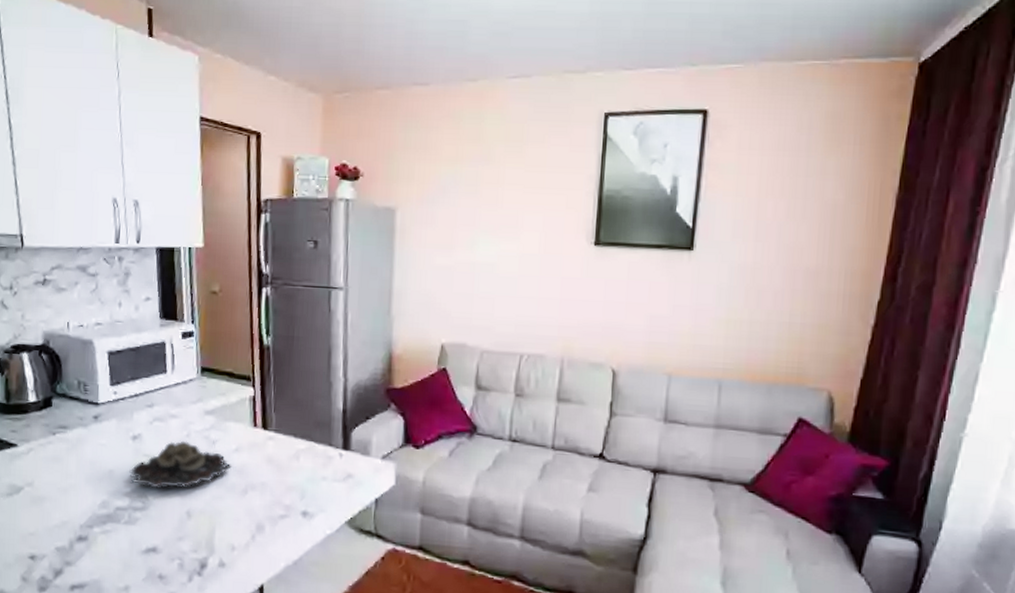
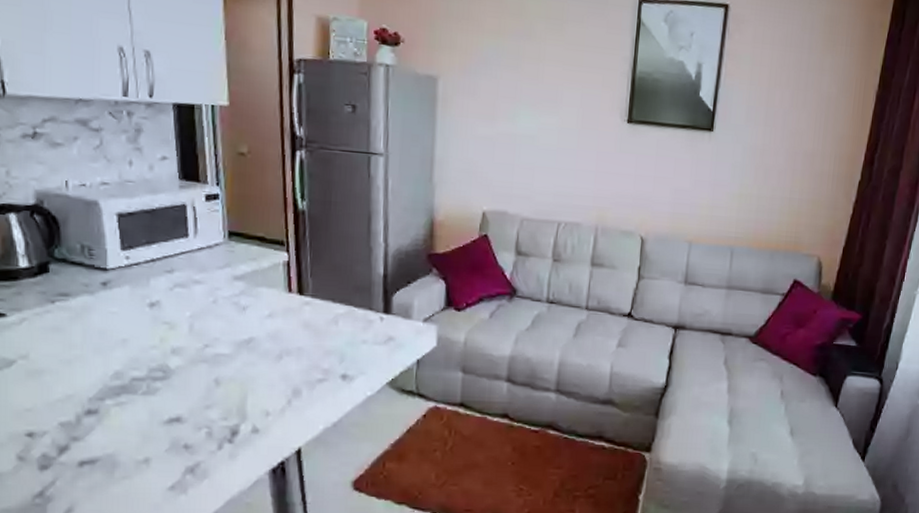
succulent plant: present [129,440,230,488] -> none [146,307,263,357]

